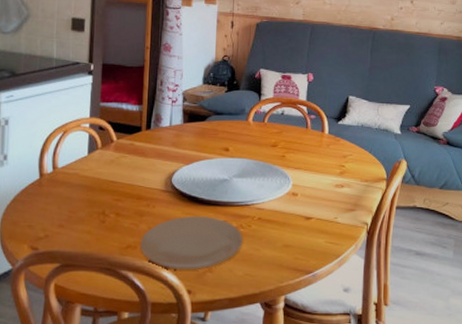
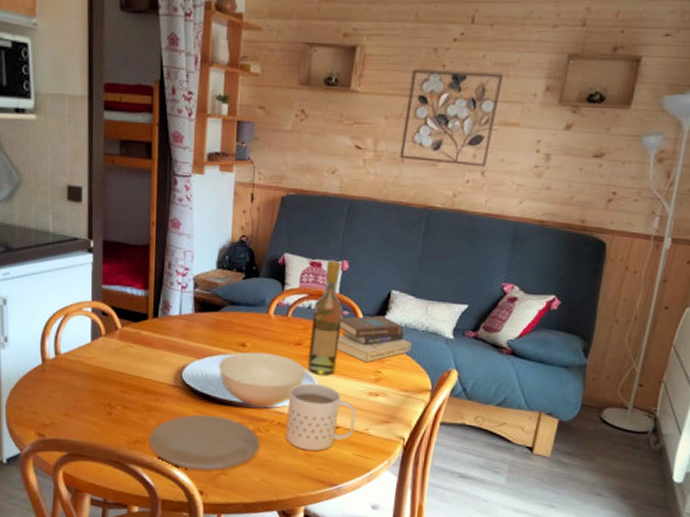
bowl: none [204,155,282,206] -> present [218,352,307,408]
mug: none [266,180,326,242] -> present [285,383,356,451]
bottle: none [282,73,310,172] -> present [307,260,343,375]
books: none [307,117,369,159] -> present [337,315,413,363]

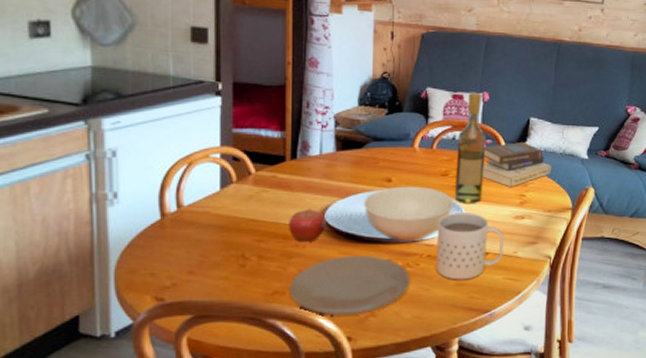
fruit: none [149,366,183,398] -> present [289,208,326,242]

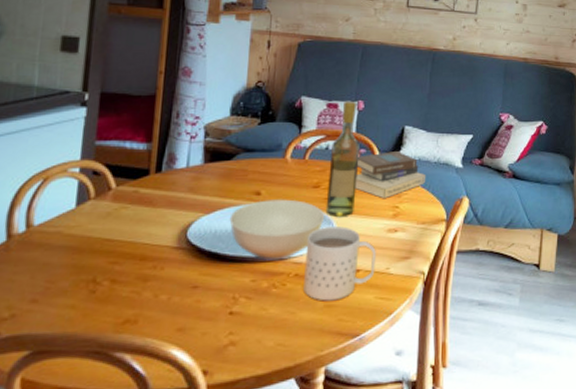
fruit: present [289,208,326,242] -> none [147,225,189,263]
plate: present [289,256,411,316] -> none [142,276,276,346]

